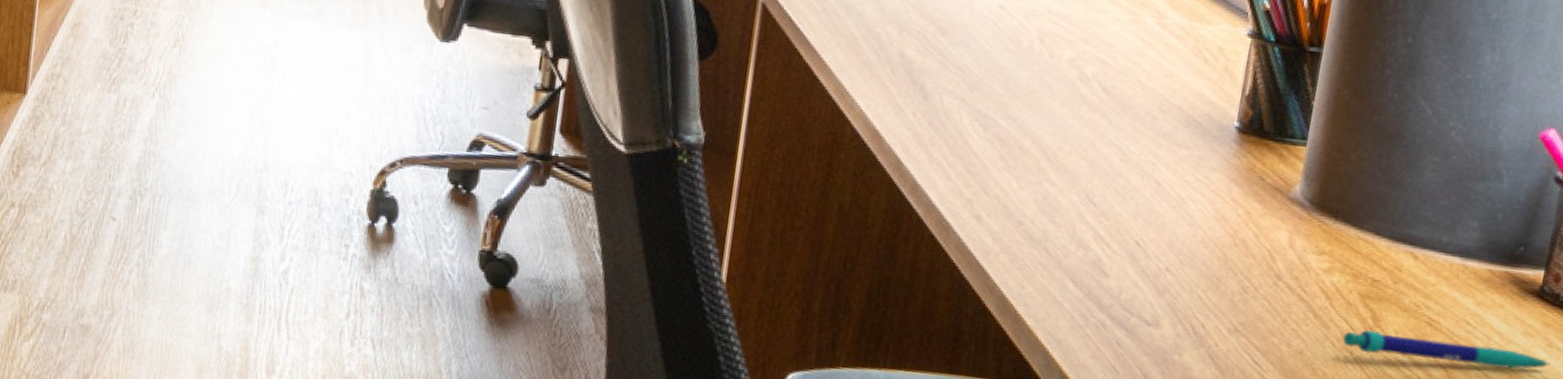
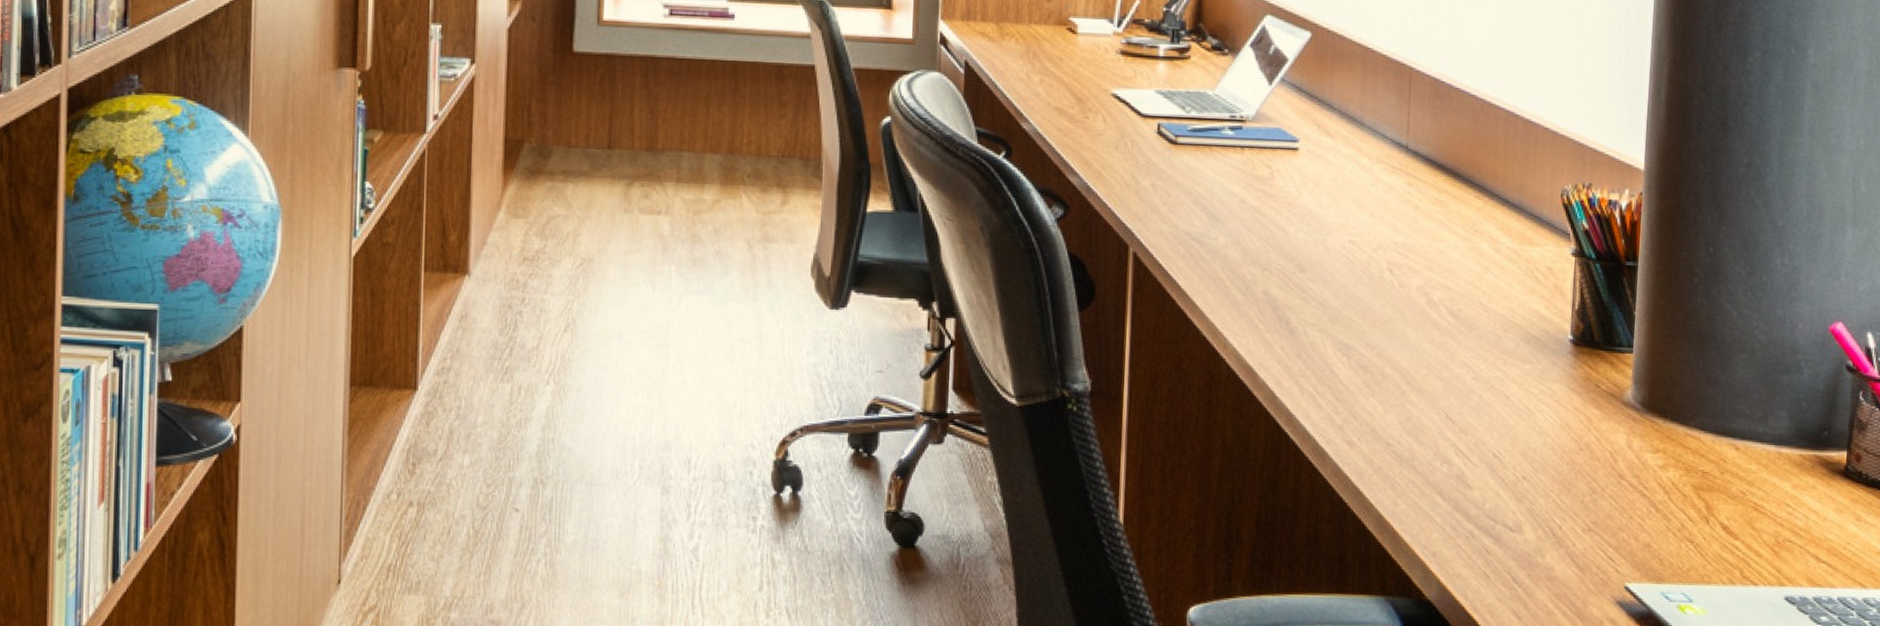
pen: present [1342,329,1551,369] -> none [1682,518,1862,545]

